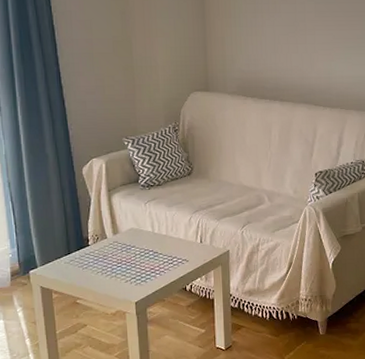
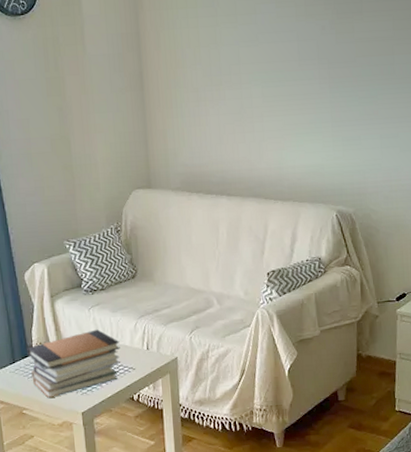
book stack: none [83,223,175,289] -> present [27,329,120,399]

